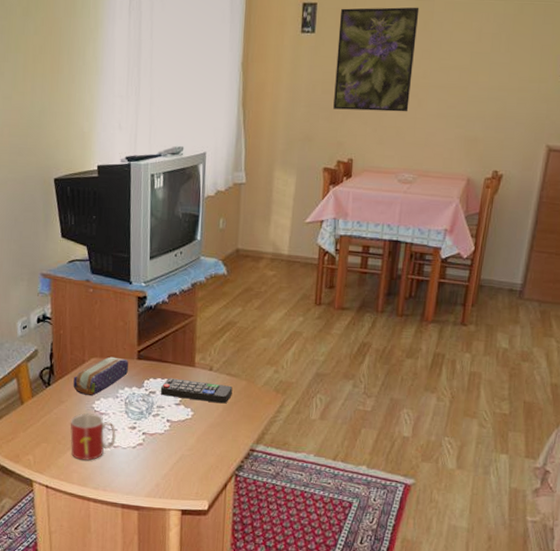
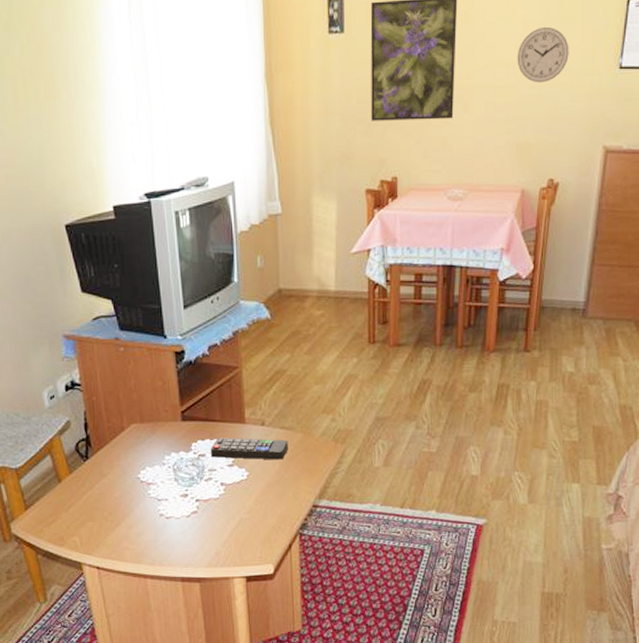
mug: present [70,413,116,461] -> none [116,484,167,536]
pencil case: present [73,356,128,397] -> none [114,420,173,466]
wall clock: none [469,38,519,87] -> present [517,26,569,83]

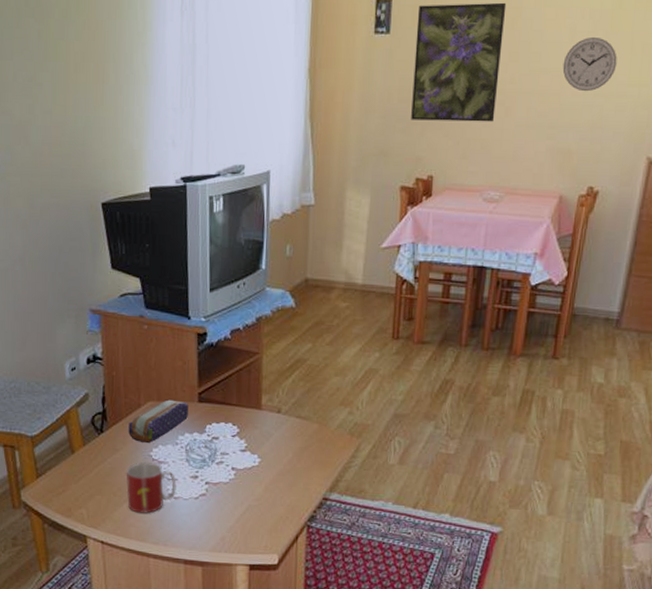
pencil case: none [114,420,173,466] -> present [128,399,188,444]
mug: none [116,484,167,536] -> present [126,461,177,514]
remote control: present [210,437,288,460] -> none [224,422,303,449]

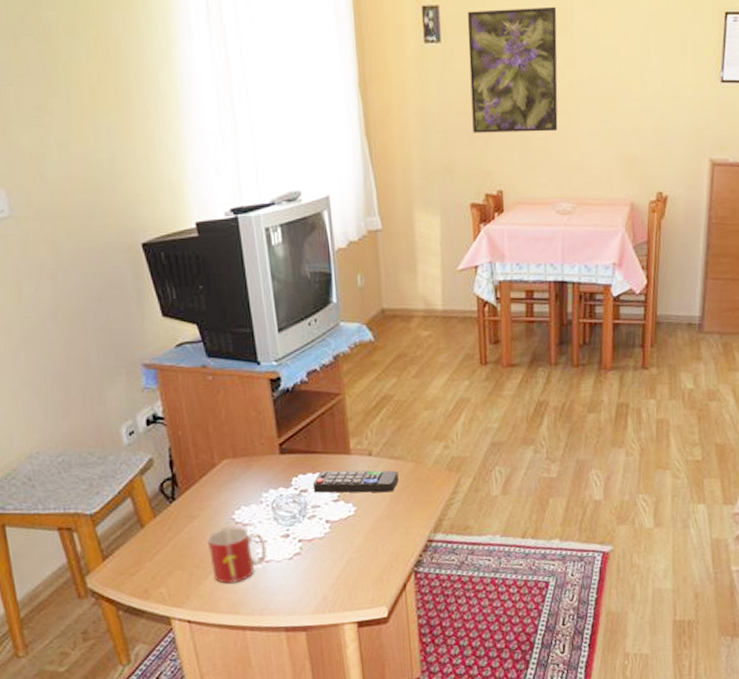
pencil case: present [128,399,188,444] -> none [204,455,270,506]
remote control: none [224,422,303,449] -> present [312,470,399,493]
wall clock: present [562,36,617,92] -> none [619,39,671,96]

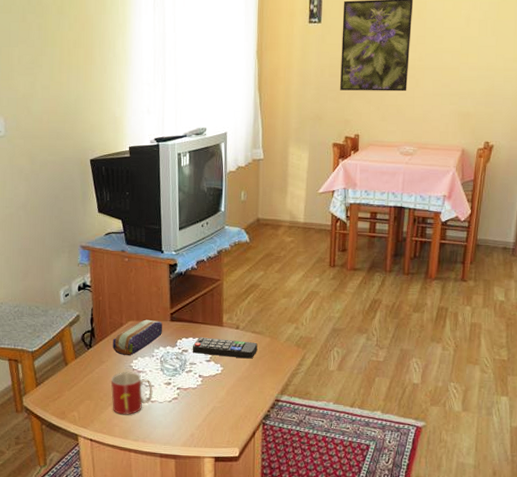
pencil case: none [204,455,270,506] -> present [113,319,162,356]

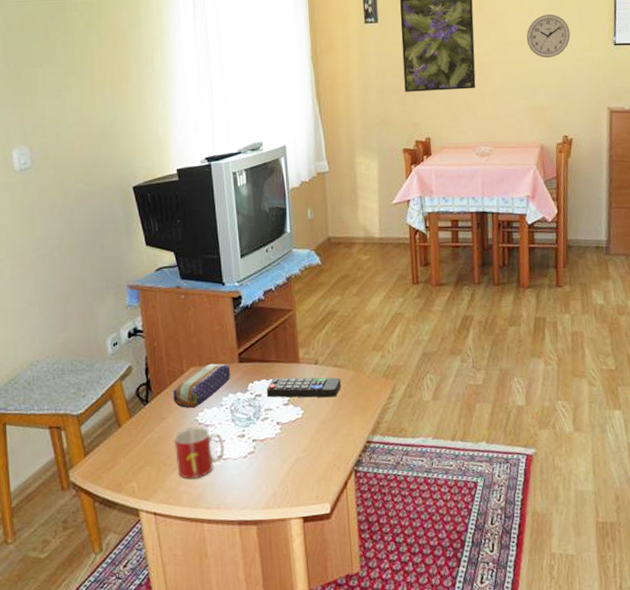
wall clock: none [460,23,504,67] -> present [526,14,571,58]

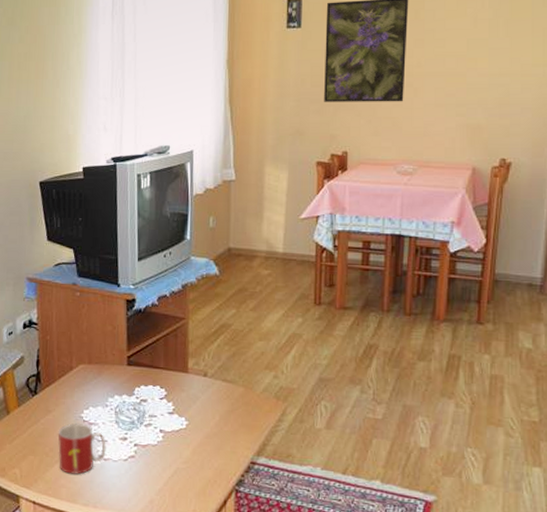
pencil case: present [173,363,230,409] -> none [61,363,118,405]
remote control: present [266,377,341,398] -> none [152,385,229,412]
wall clock: present [526,14,571,58] -> none [467,23,519,72]

